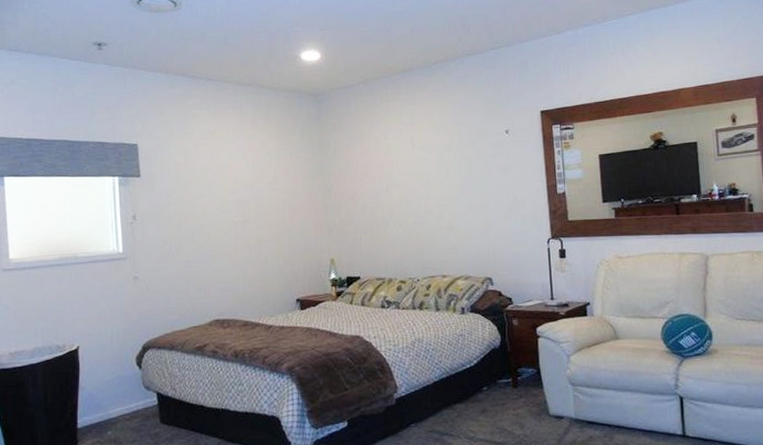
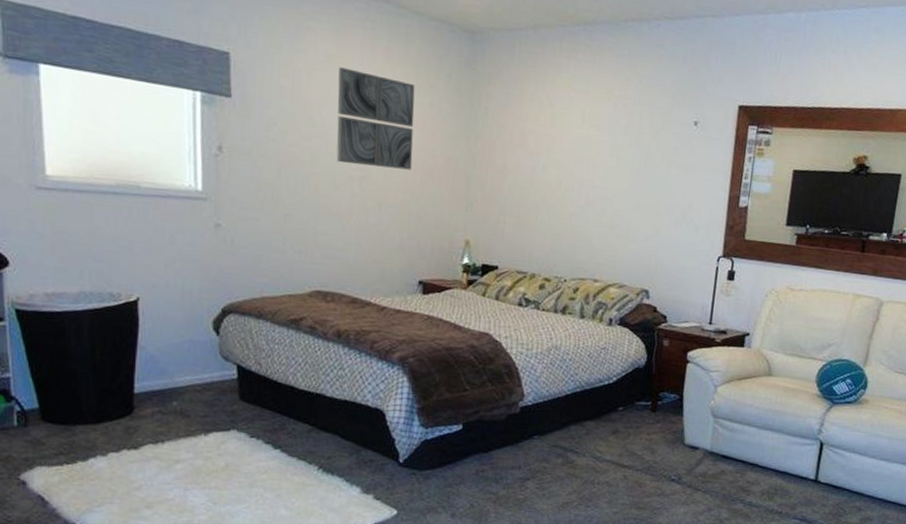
wall art: none [218,139,281,213] -> present [336,67,415,170]

